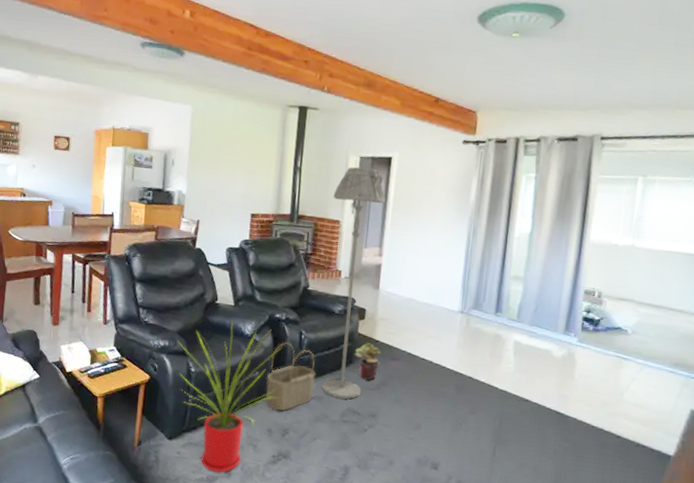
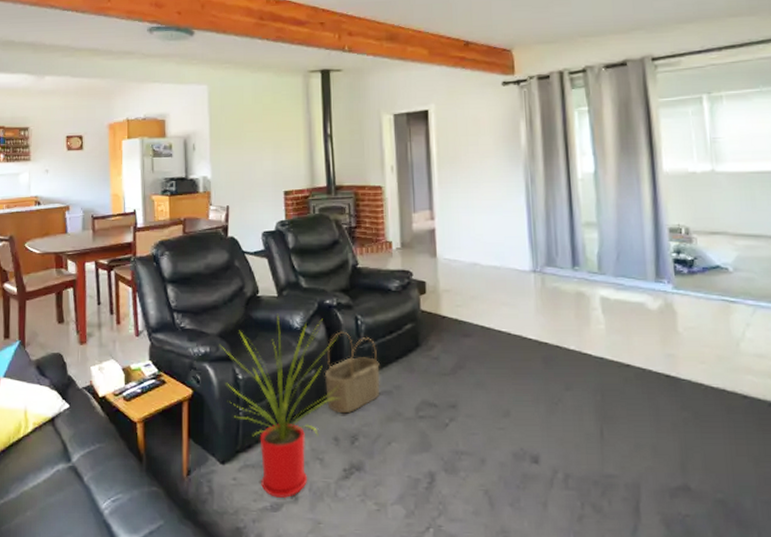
floor lamp: present [322,167,386,399] -> none [371,125,434,390]
potted plant: present [355,343,382,380] -> none [421,320,452,364]

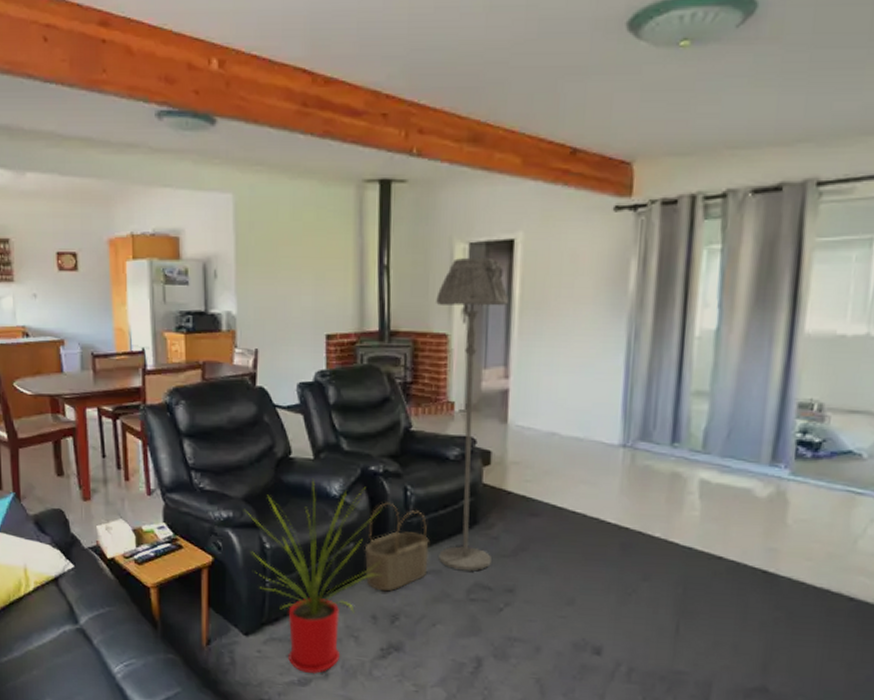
floor lamp: none [371,125,434,390] -> present [436,257,510,571]

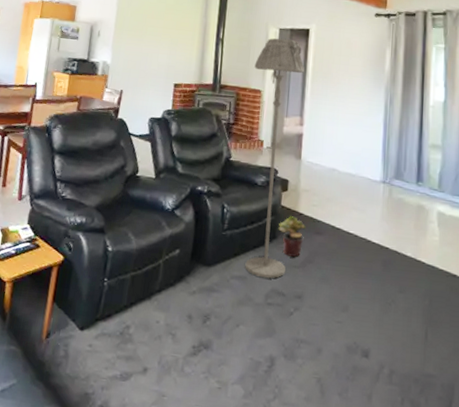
house plant: present [244,478,383,675] -> none [95,193,205,370]
wicker basket: present [364,502,429,592] -> none [186,216,238,294]
potted plant: none [480,496,517,545] -> present [278,216,306,257]

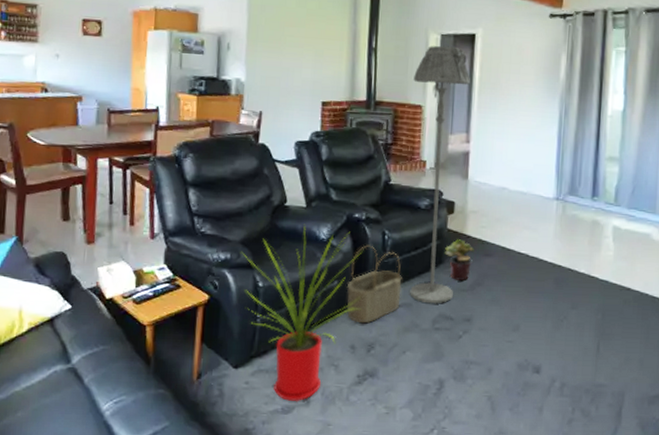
house plant: none [95,193,205,370] -> present [241,224,364,402]
wicker basket: none [186,216,238,294] -> present [346,245,402,324]

